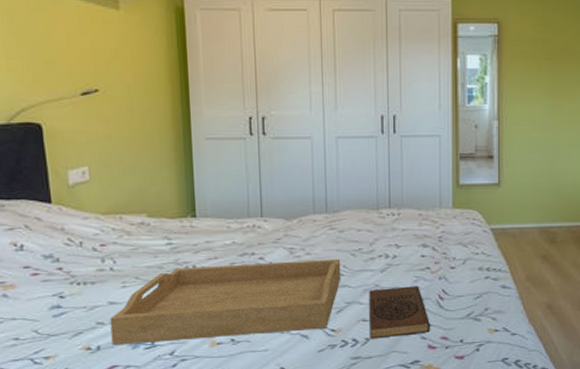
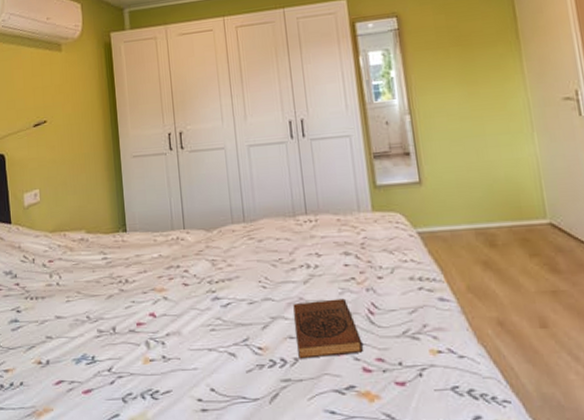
serving tray: present [110,258,341,346] -> none [57,269,264,360]

